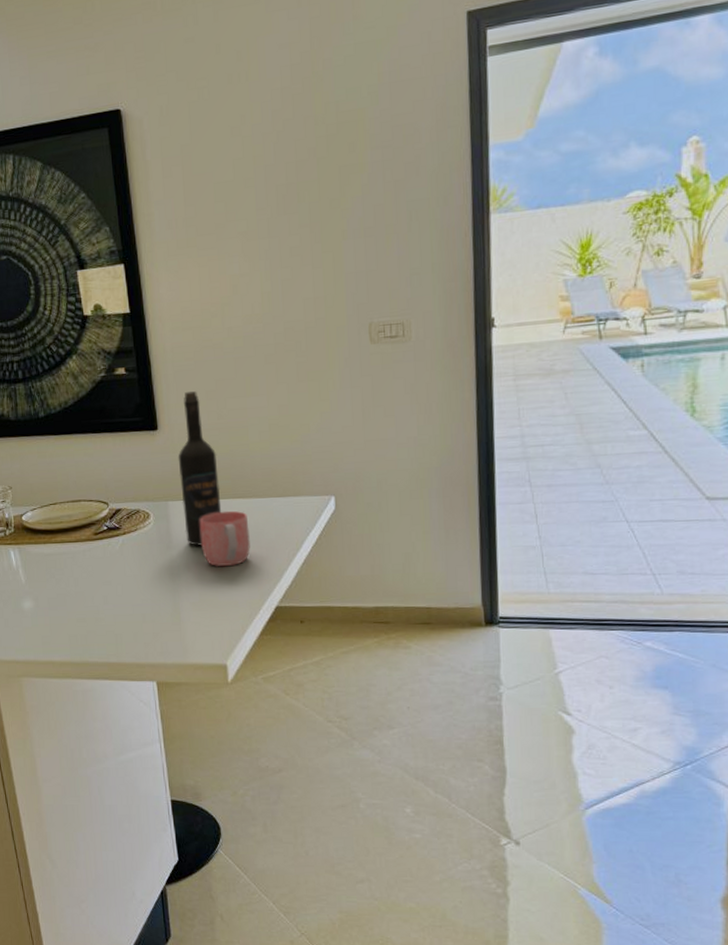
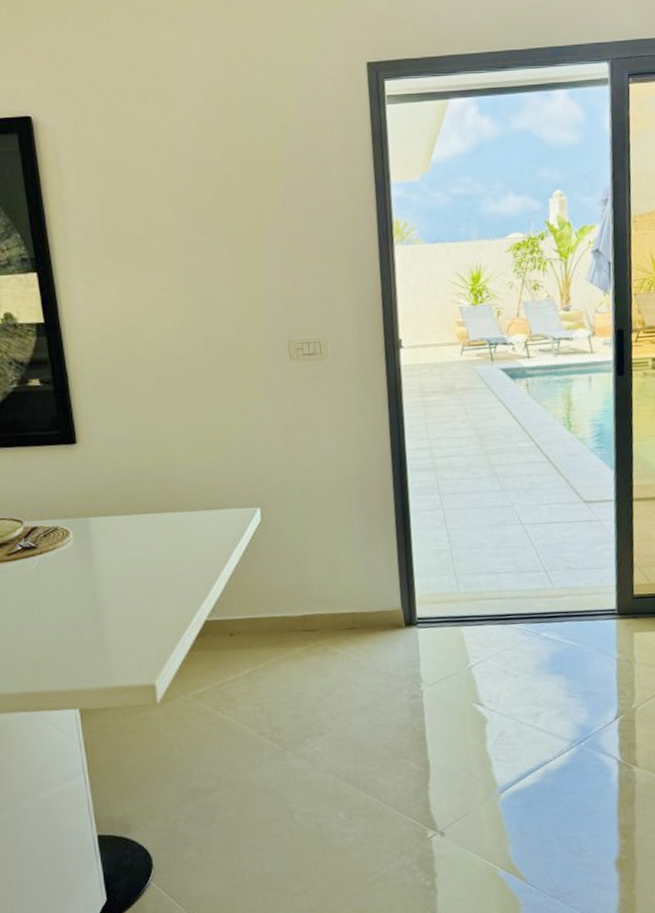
wine bottle: present [178,390,222,546] -> none [98,403,147,563]
mug: present [200,510,251,566] -> none [123,525,177,583]

